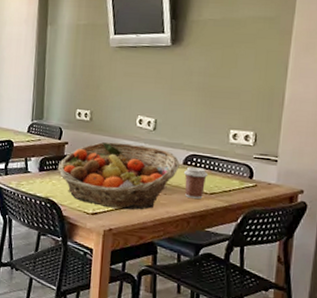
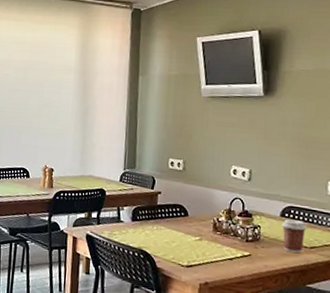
fruit basket: present [57,141,180,210] -> none [150,191,277,263]

